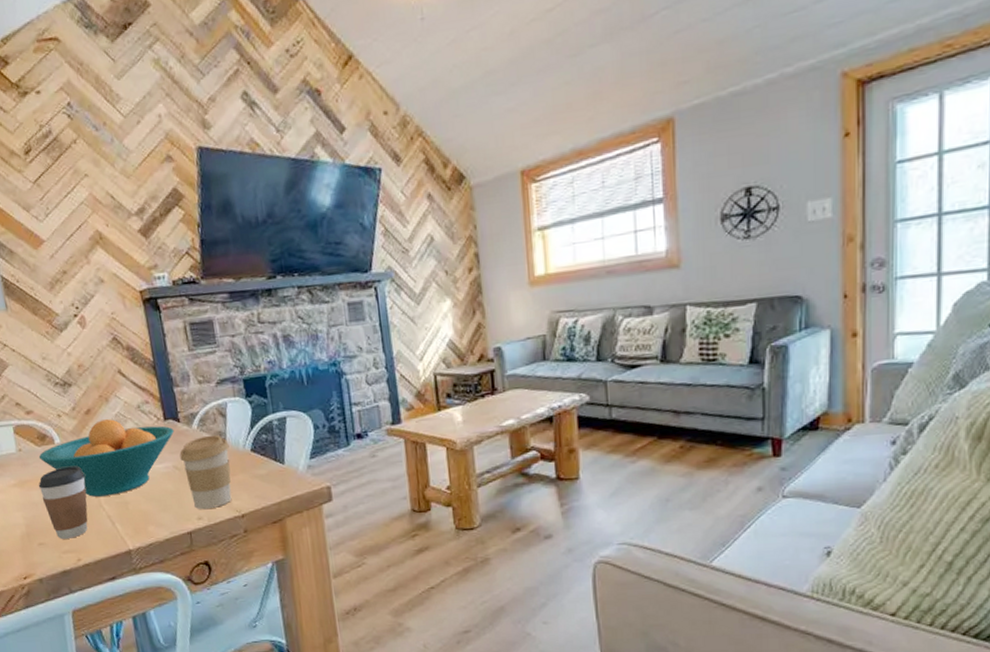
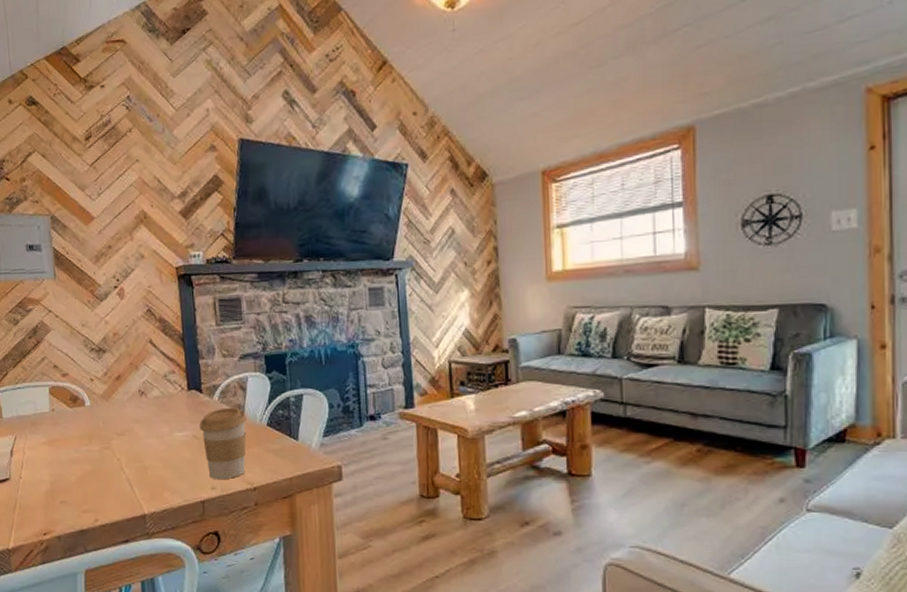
fruit bowl: present [38,419,175,497] -> none [69,386,197,460]
coffee cup: present [38,465,88,539] -> none [66,428,110,499]

